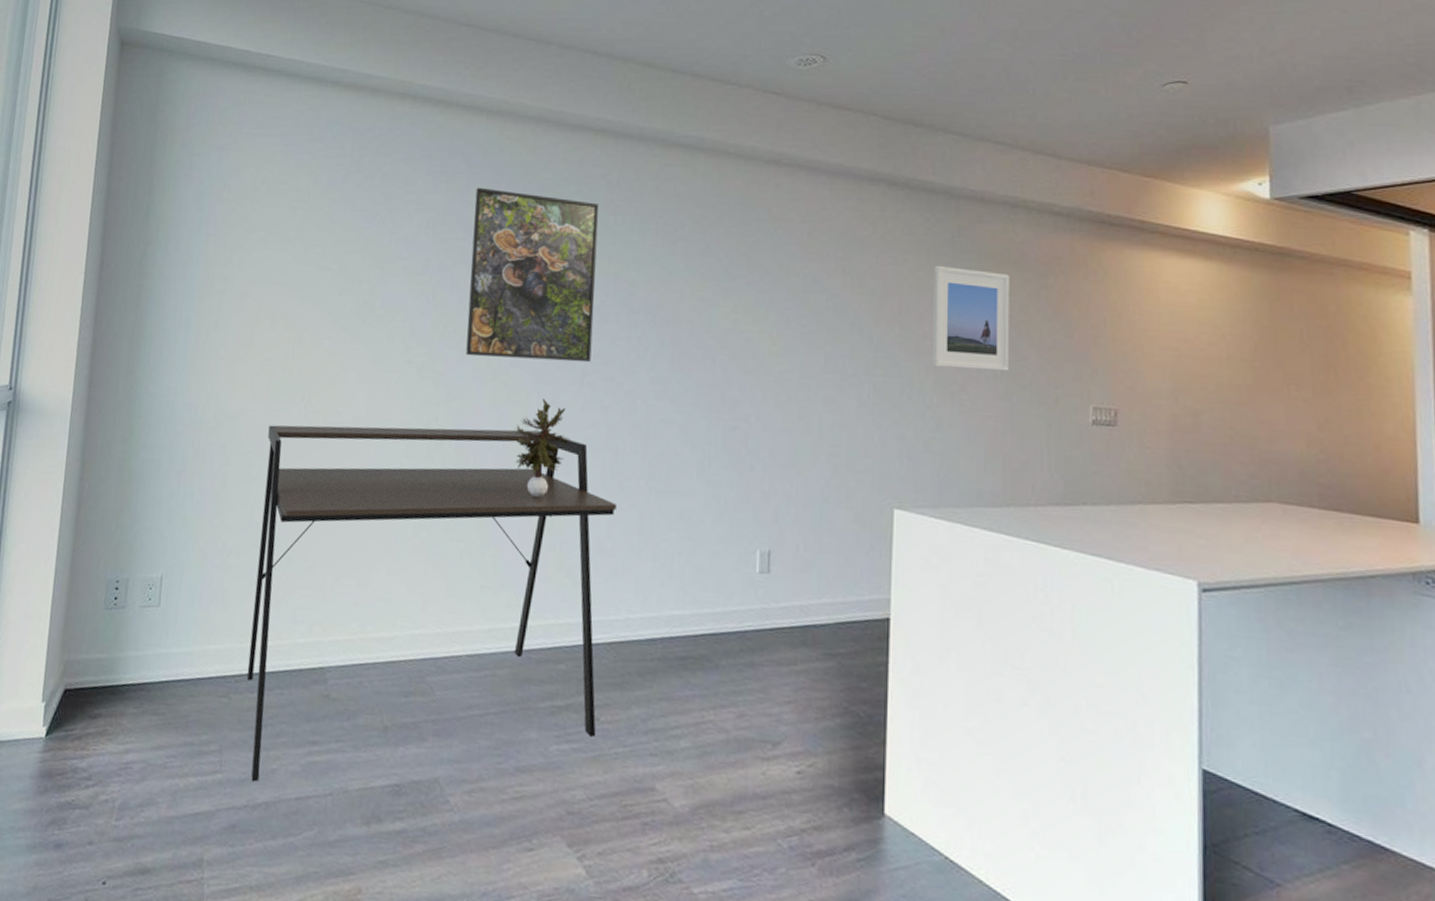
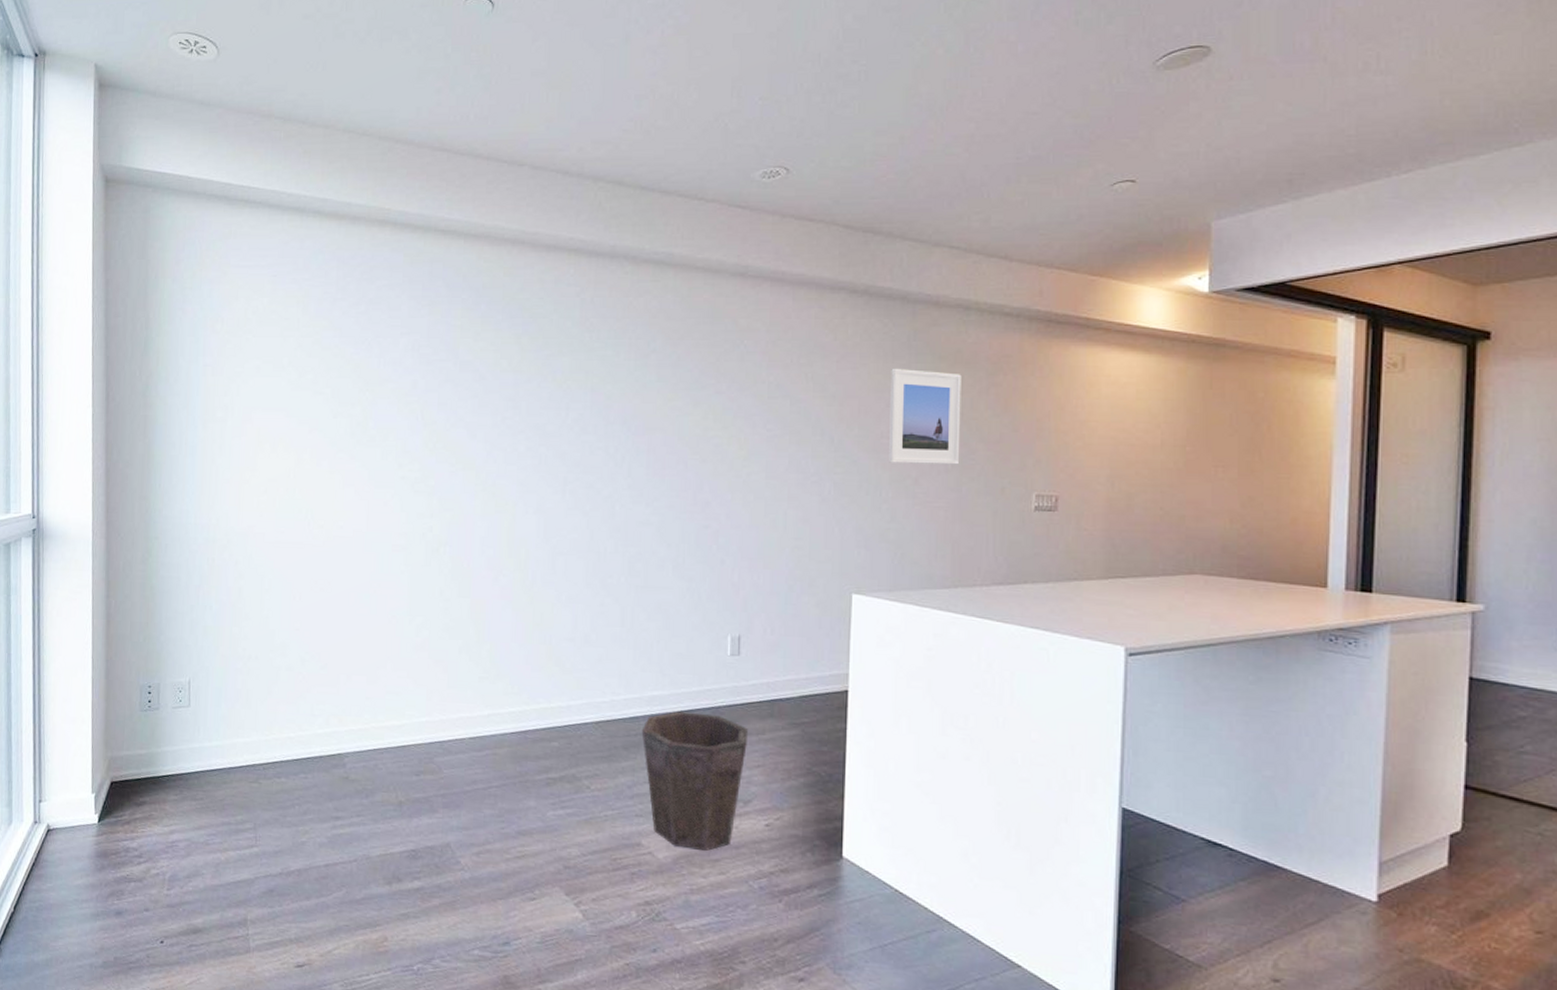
desk: present [246,425,616,782] -> none [273,536,599,853]
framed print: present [466,187,599,363] -> none [455,309,575,472]
potted plant: present [514,398,571,497] -> none [504,506,556,596]
waste bin: none [659,634,779,800] -> present [641,711,749,851]

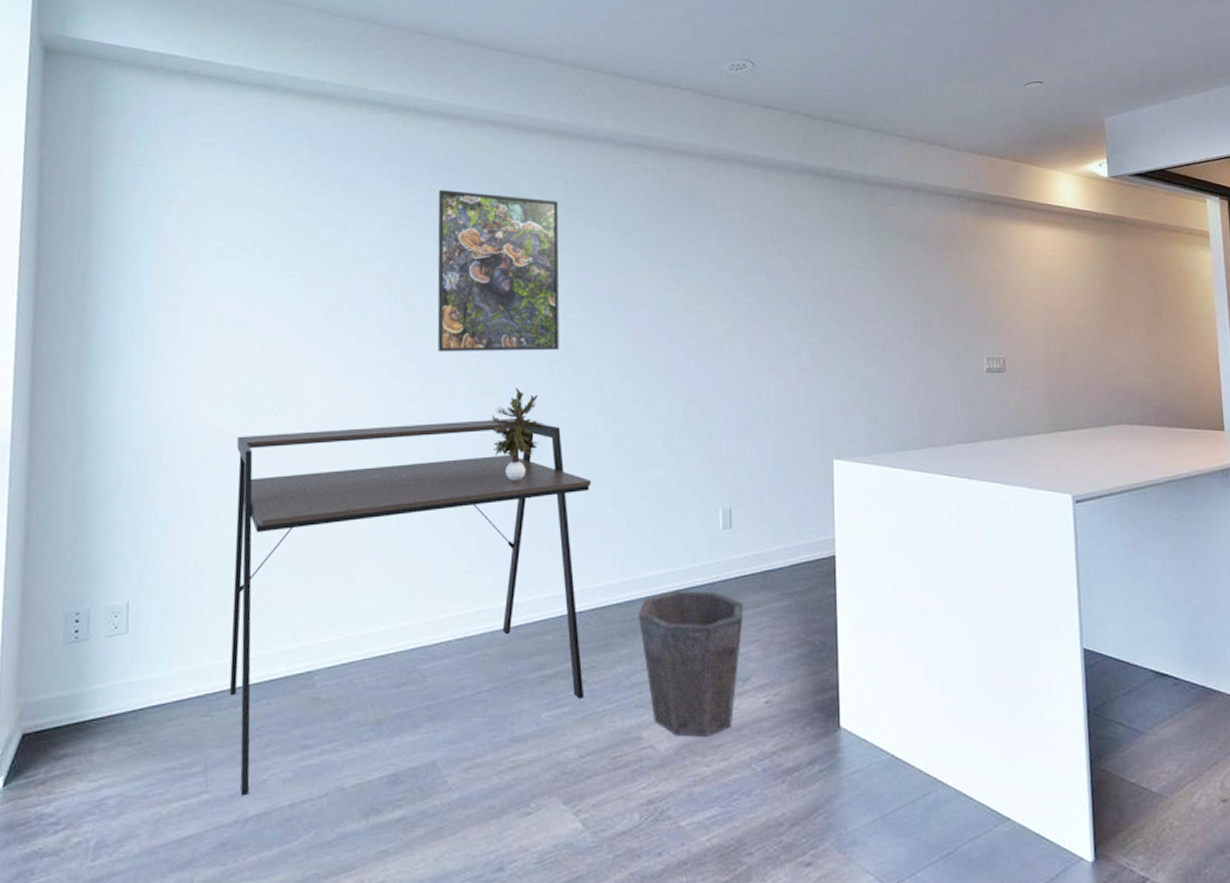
desk: none [273,536,599,853] -> present [229,419,591,796]
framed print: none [455,309,575,472] -> present [437,189,560,352]
potted plant: none [504,506,556,596] -> present [490,387,545,481]
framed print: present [889,368,962,465] -> none [855,244,920,332]

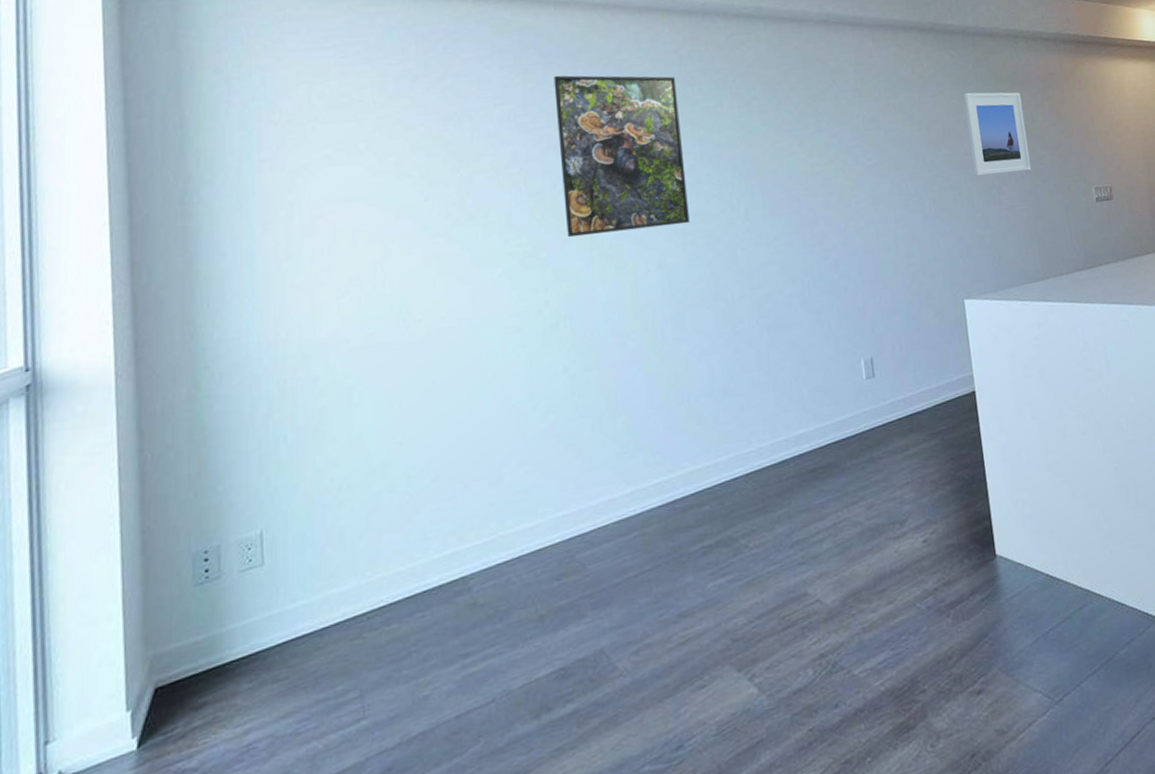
desk: present [229,419,591,796] -> none [366,295,748,717]
potted plant: present [490,387,545,481] -> none [627,264,683,358]
waste bin: present [638,591,744,737] -> none [792,441,895,587]
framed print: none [855,244,920,332] -> present [964,92,1031,176]

